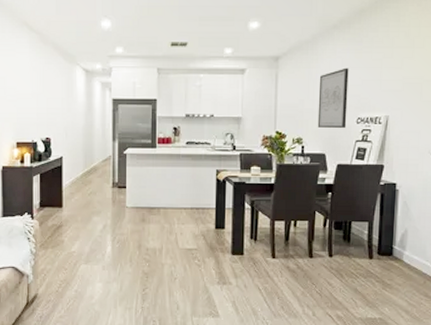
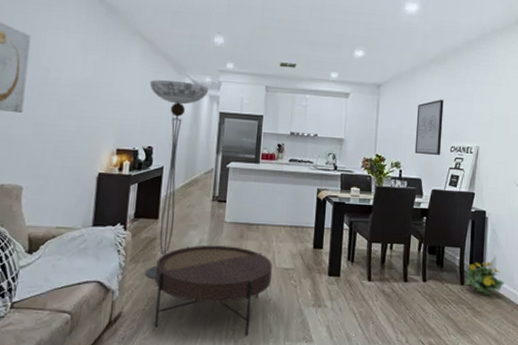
floor lamp: none [41,69,100,264] -> present [145,80,209,280]
coffee table: none [65,229,175,313] -> present [153,245,272,336]
flowering plant: none [373,234,416,268] -> present [465,261,504,296]

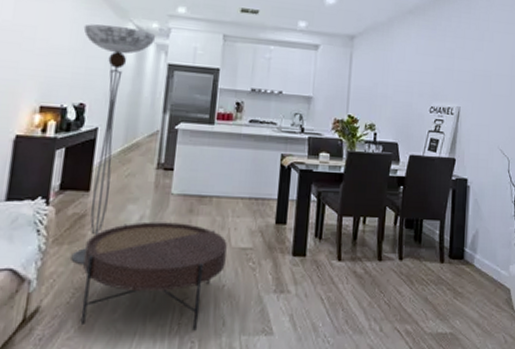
wall art: present [414,99,444,156] -> none [390,54,423,117]
flowering plant: present [465,261,504,296] -> none [445,235,487,274]

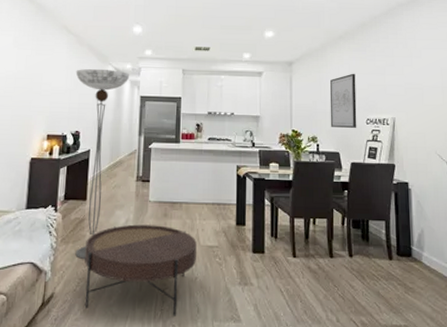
wall art: none [390,54,423,117] -> present [329,73,357,129]

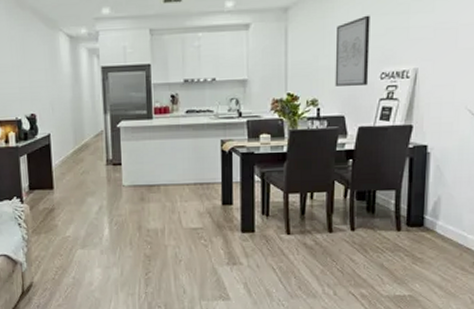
floor lamp: present [75,68,130,260] -> none [21,37,86,250]
coffee table: present [84,224,197,316] -> none [59,210,179,298]

